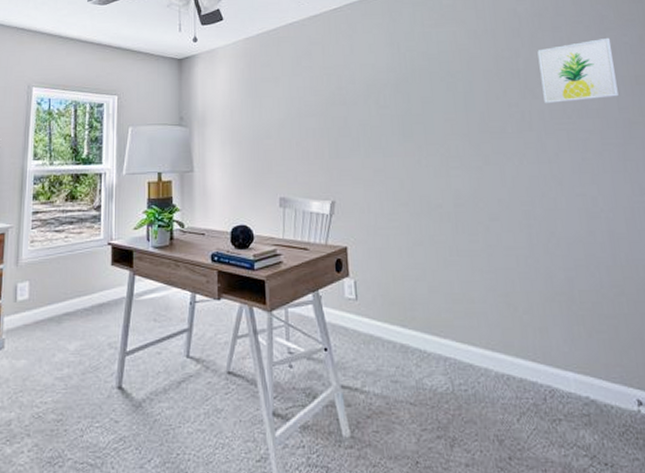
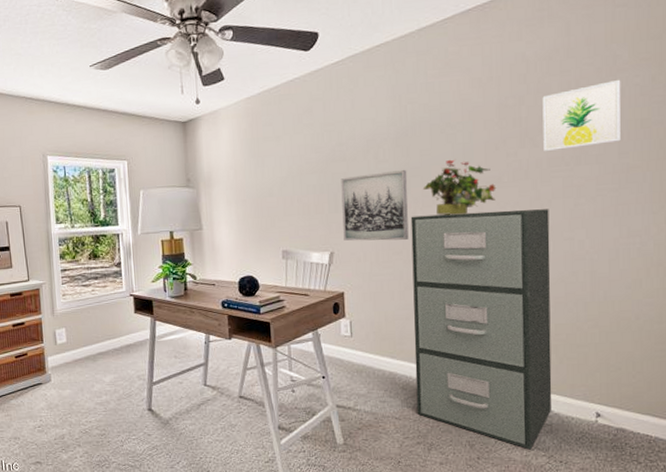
wall art: none [341,115,414,191] -> present [341,169,409,241]
filing cabinet: none [415,162,587,448] -> present [410,209,552,450]
potted plant: none [426,107,501,165] -> present [422,159,496,216]

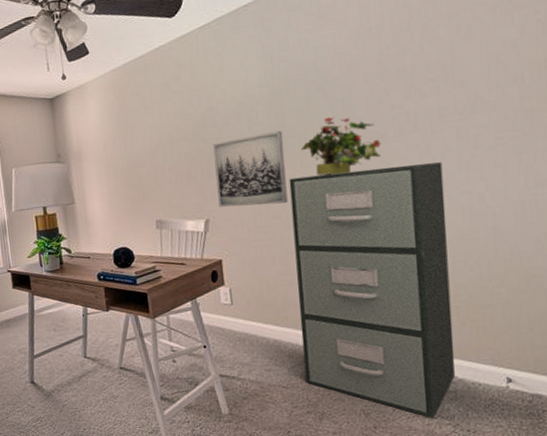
wall art: present [542,79,621,152] -> none [428,17,522,102]

